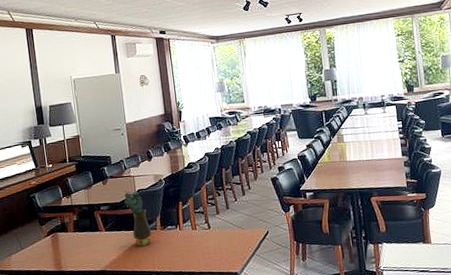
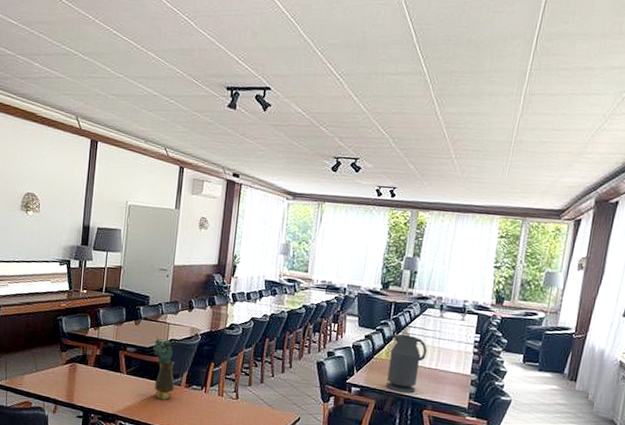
water jug: none [329,136,362,187] -> present [386,334,427,393]

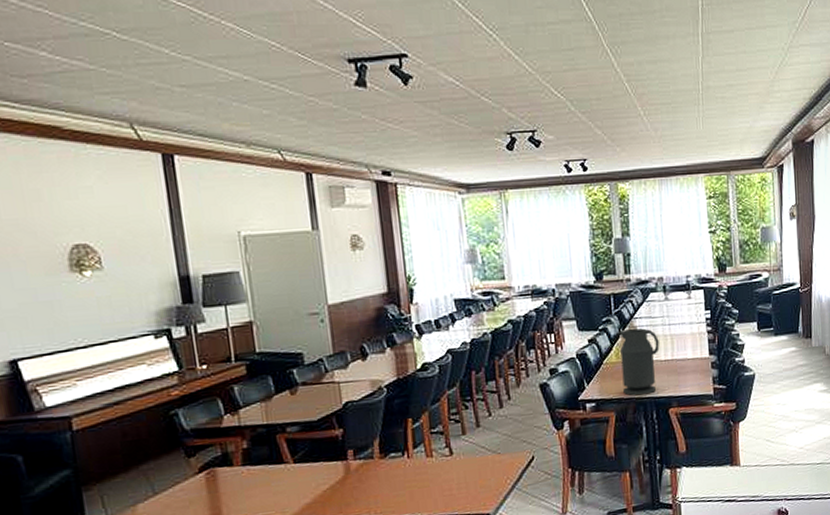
vase: present [153,336,175,400] -> none [324,402,367,483]

